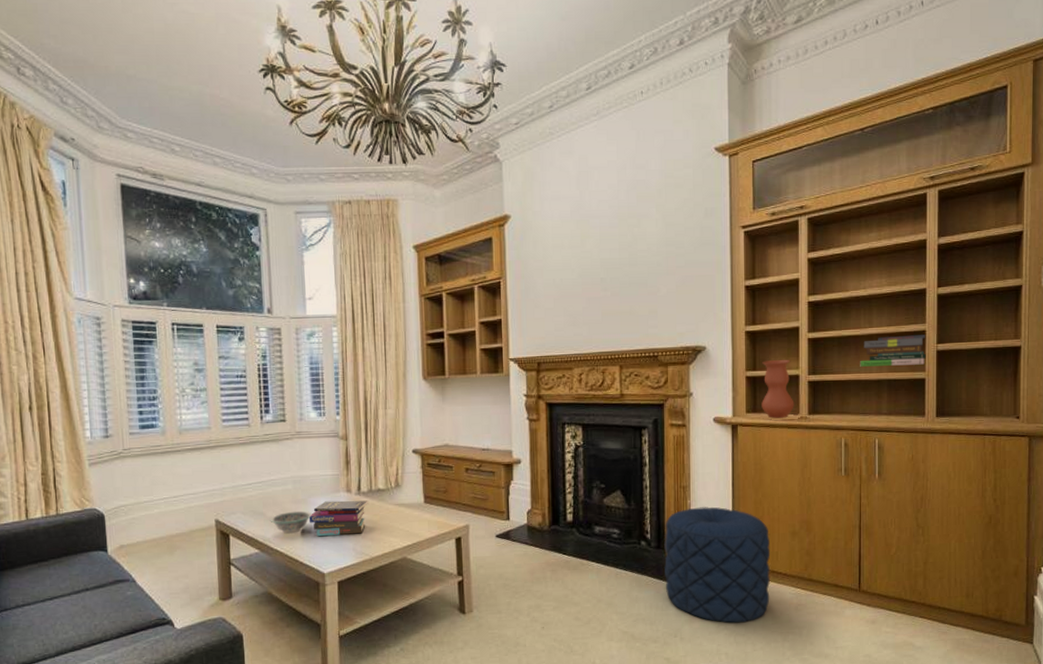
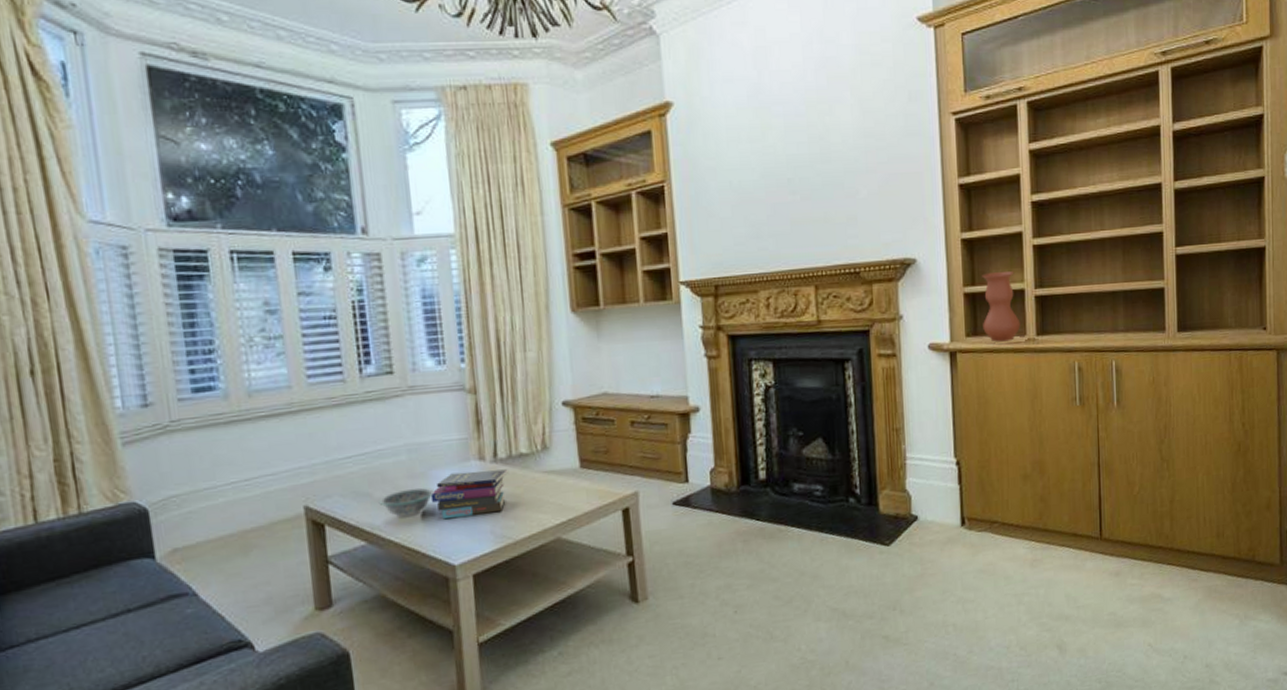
pouf: present [664,506,771,623] -> none [876,451,1001,588]
books: present [860,334,926,367] -> none [1092,236,1164,277]

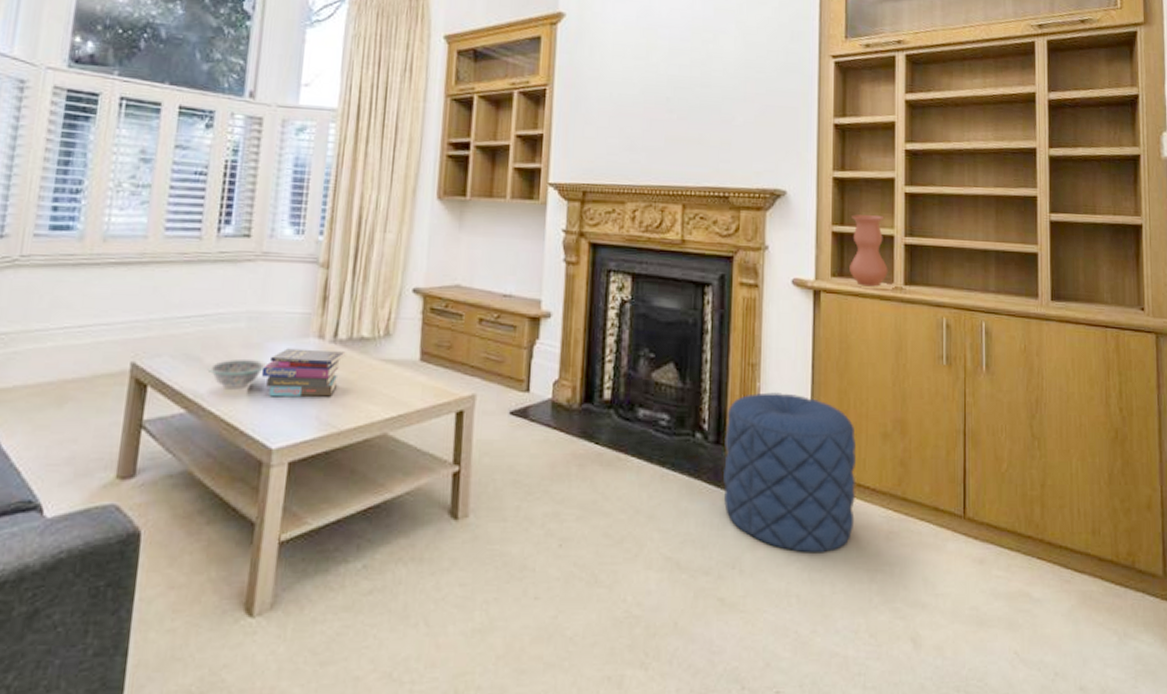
pouf: none [876,451,1001,588] -> present [723,392,857,553]

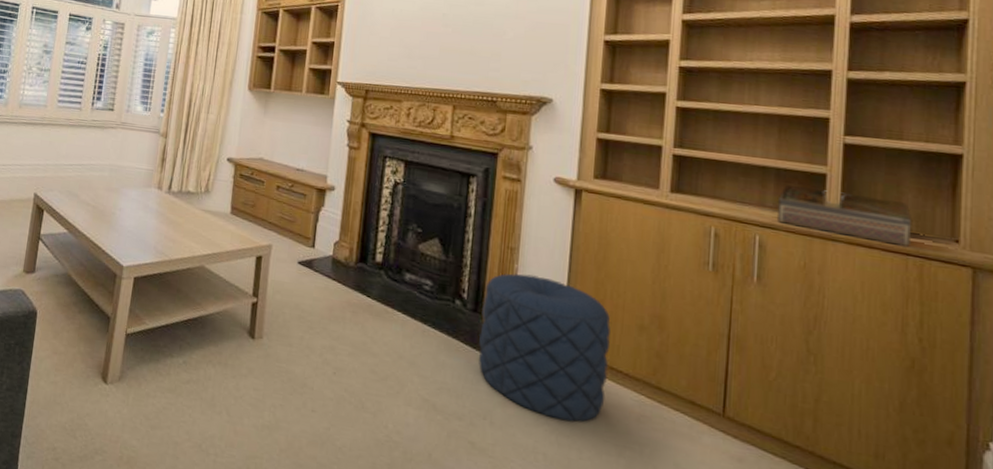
decorative bowl: present [207,358,267,391] -> none [82,198,122,221]
books: present [261,348,346,398] -> none [117,194,177,233]
vase: present [849,214,888,287] -> none [613,124,654,192]
decorative box: none [998,267,1109,319] -> present [776,185,913,247]

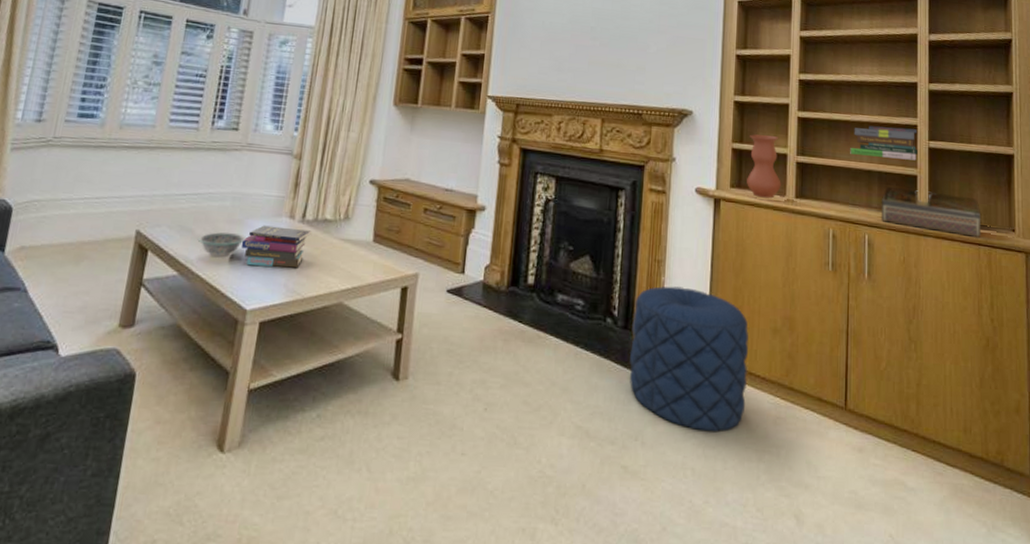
decorative bowl: none [82,198,122,221] -> present [197,231,246,259]
books: none [117,194,177,233] -> present [241,225,312,268]
vase: none [613,124,654,192] -> present [747,134,781,199]
books: none [740,117,830,158] -> present [850,125,918,161]

